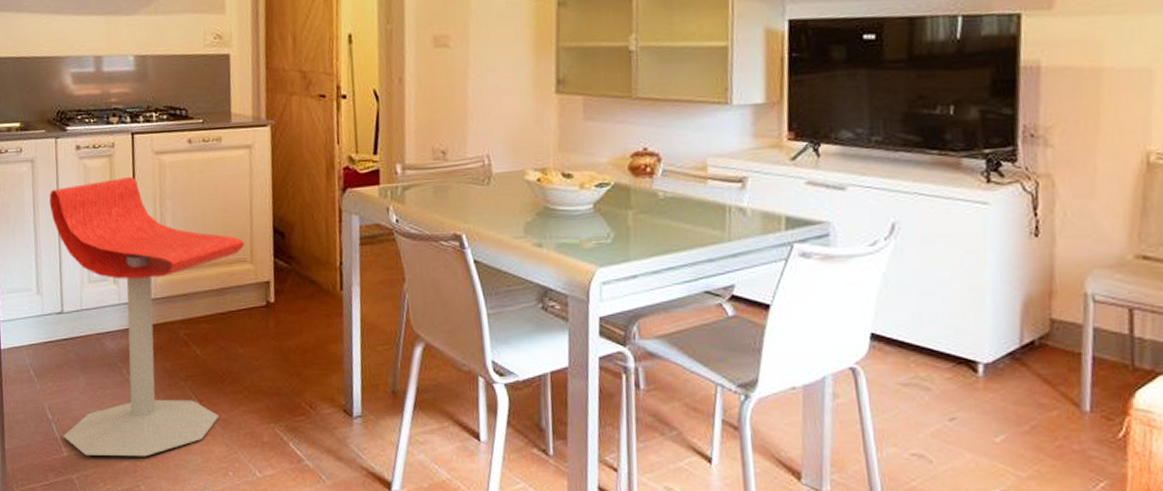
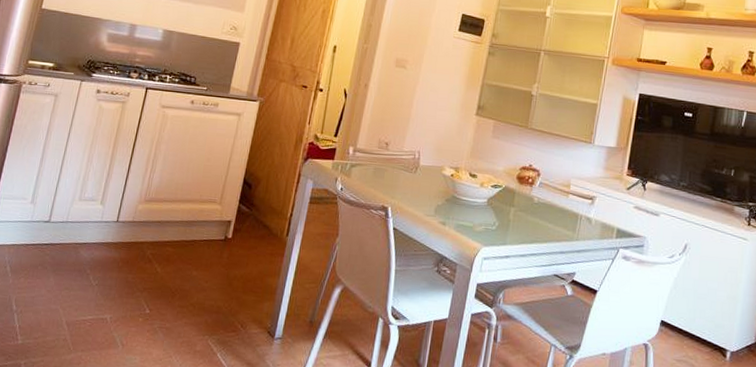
stool: present [49,176,245,457] -> none [21,120,218,352]

